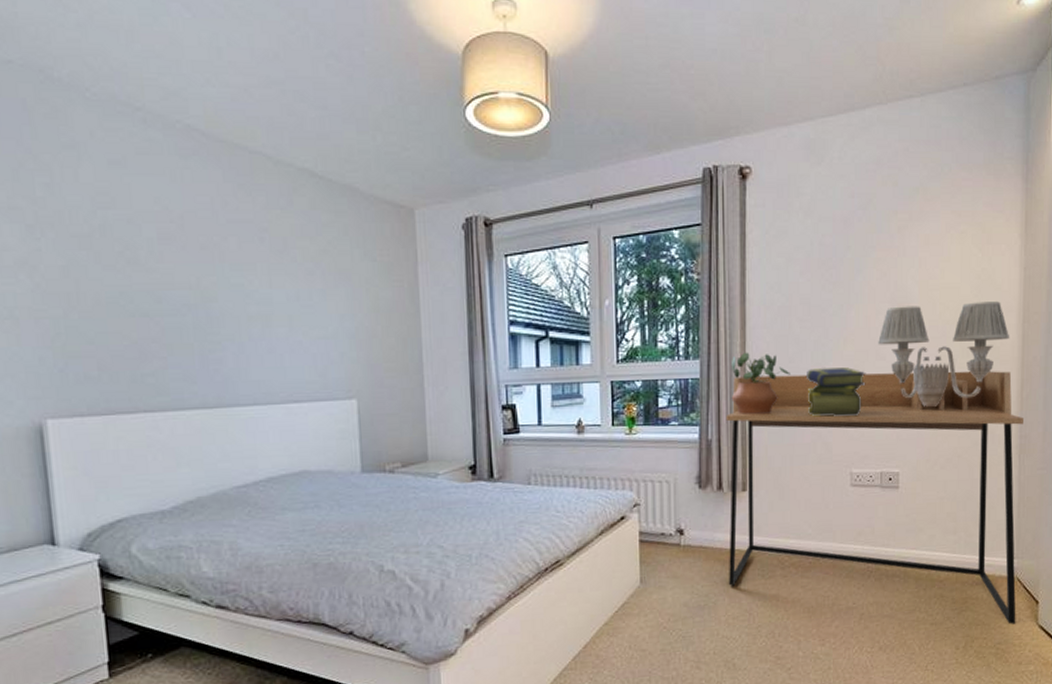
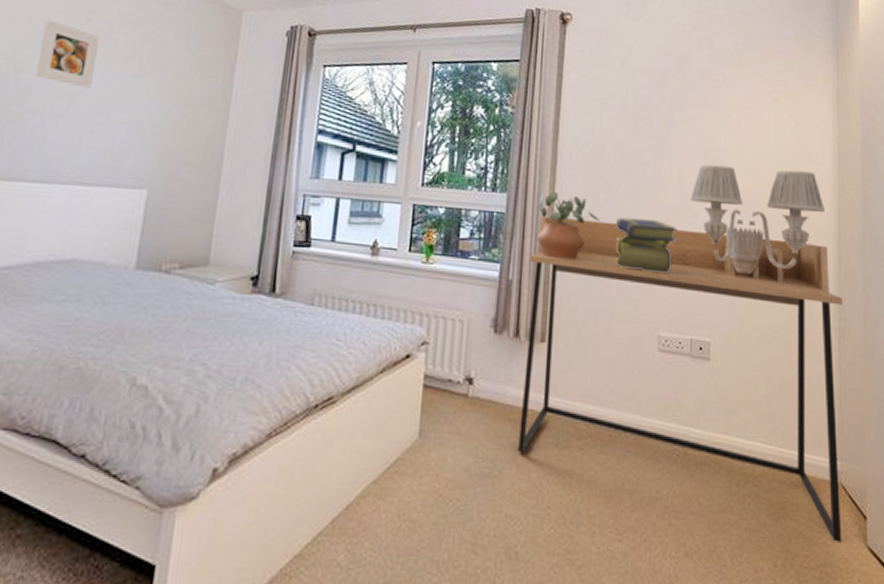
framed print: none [219,243,280,309] -> present [35,20,99,88]

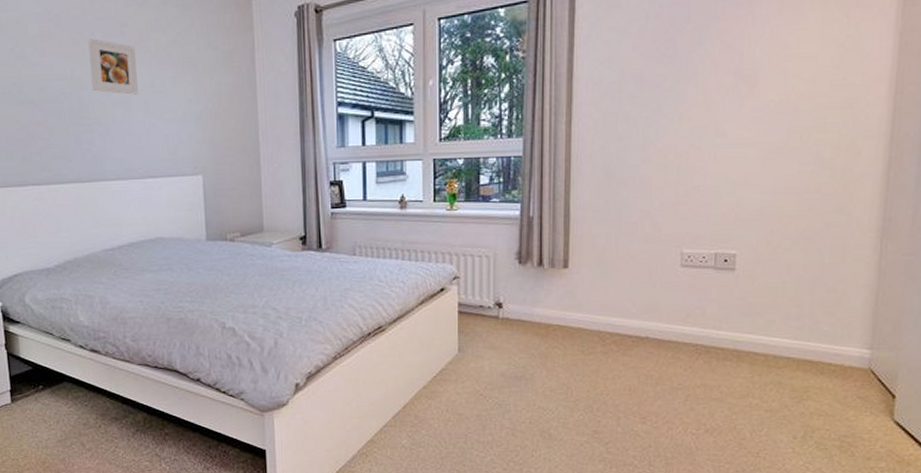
desk: present [518,216,842,542] -> none [547,147,889,418]
potted plant: present [536,191,599,260] -> none [554,129,619,193]
stack of books: present [616,217,678,274] -> none [636,145,703,196]
wall sconce: present [691,164,826,274] -> none [718,71,878,186]

